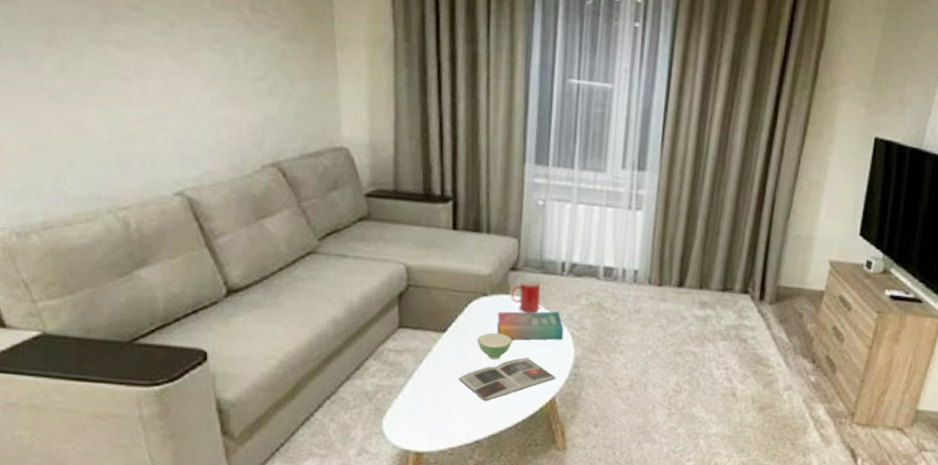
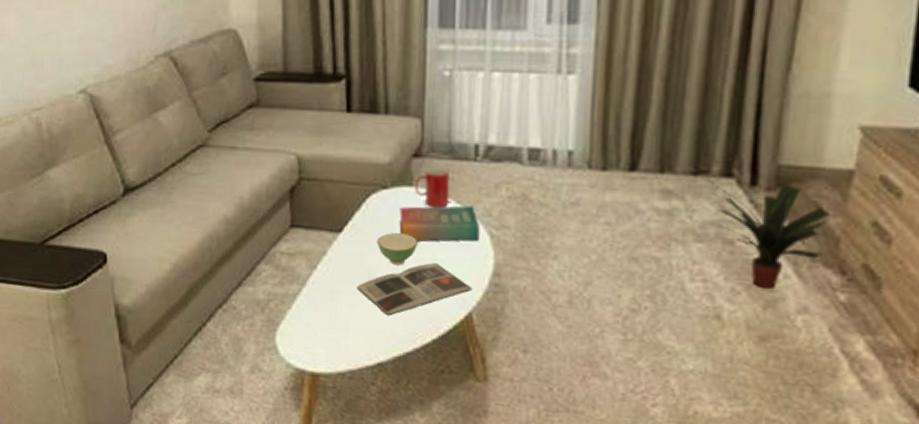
potted plant: none [732,295,809,374] -> present [708,179,831,290]

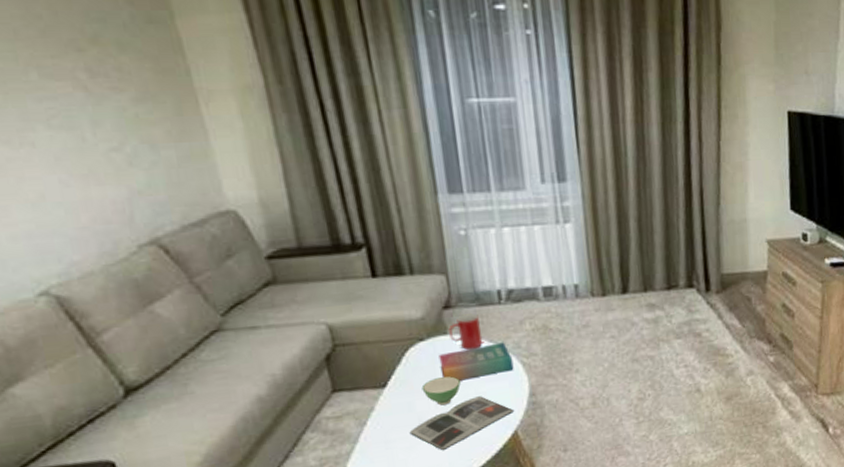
potted plant: present [708,179,831,290] -> none [678,286,758,364]

